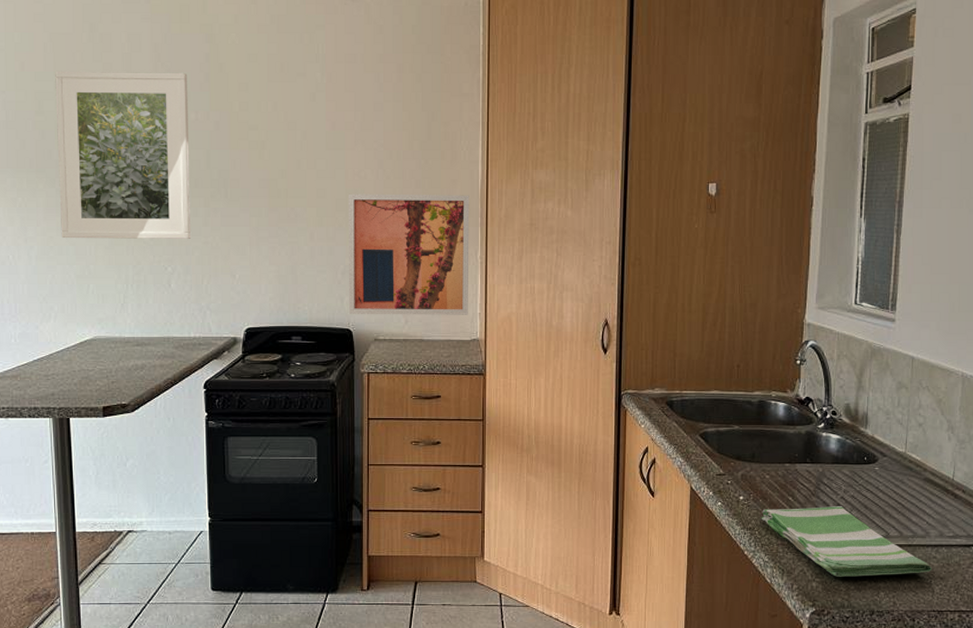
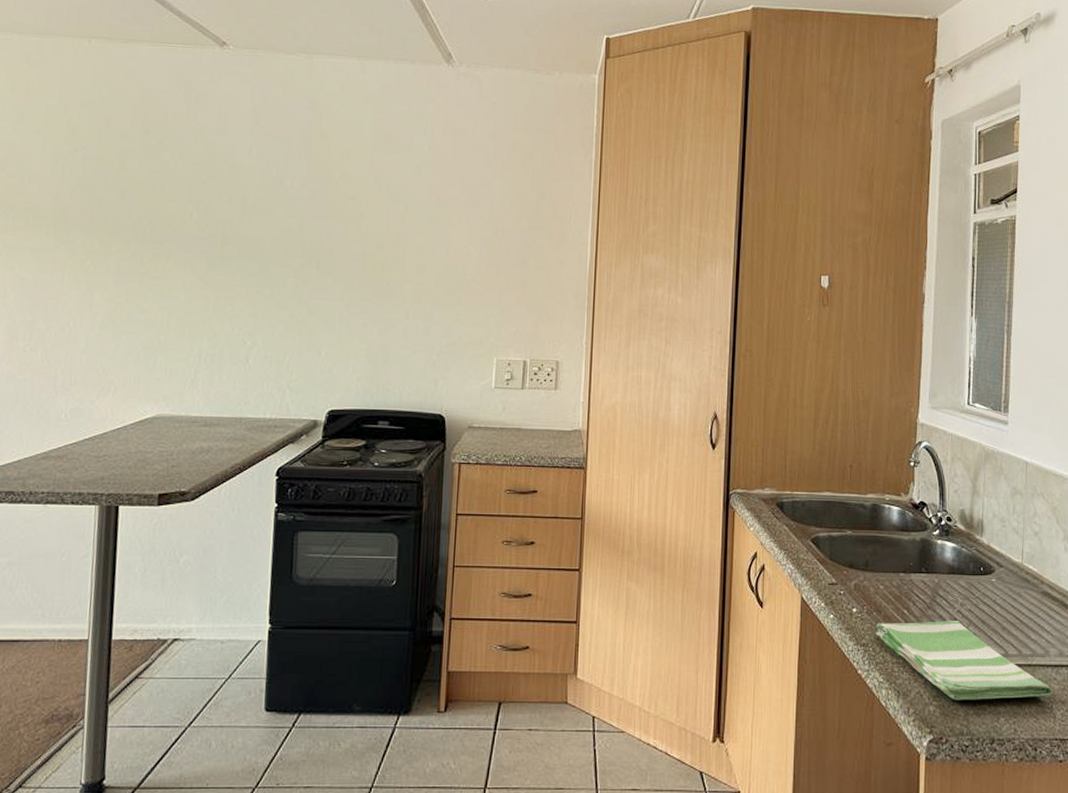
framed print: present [55,70,192,239] -> none [131,128,287,311]
wall art: present [349,193,469,315] -> none [443,270,577,404]

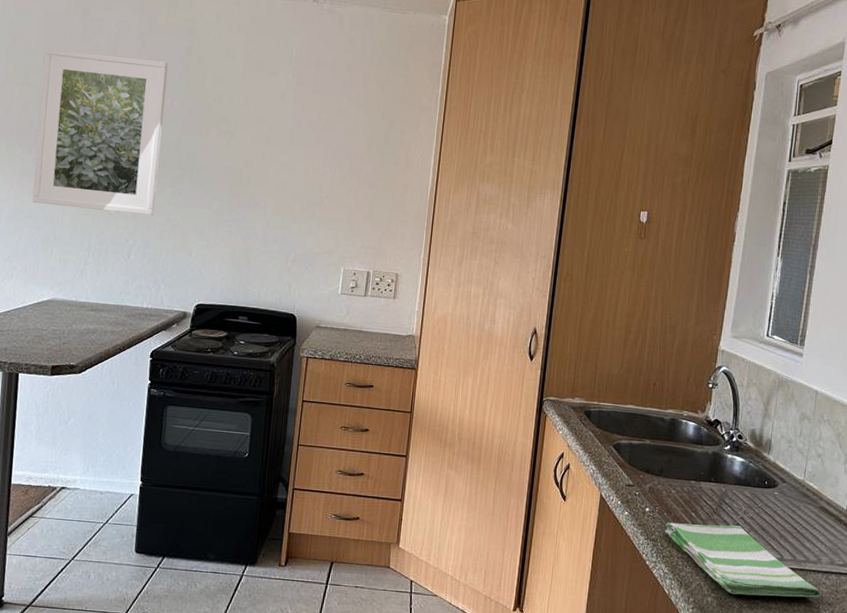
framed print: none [131,128,287,311] -> present [32,47,168,215]

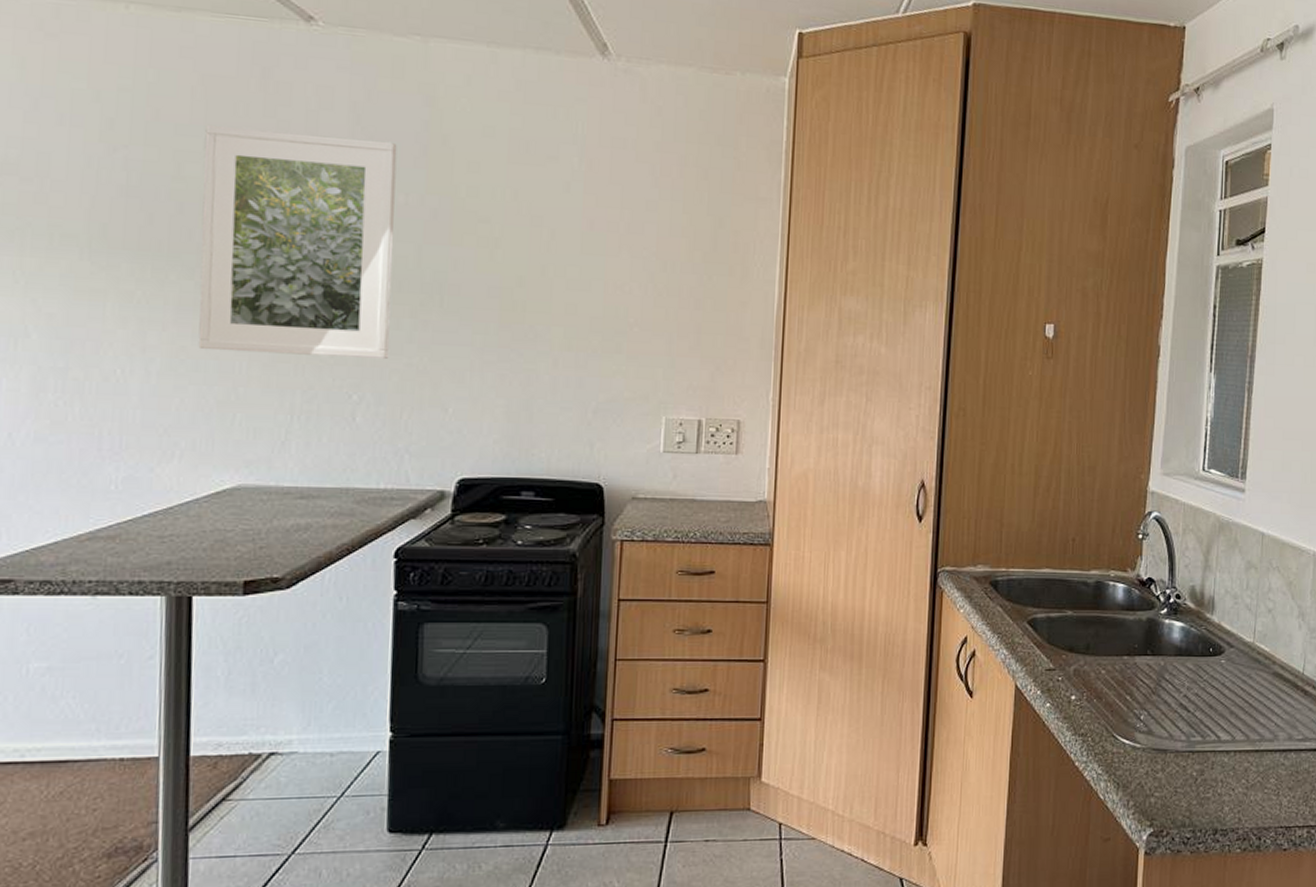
dish towel: present [664,522,822,598] -> none [1095,706,1281,790]

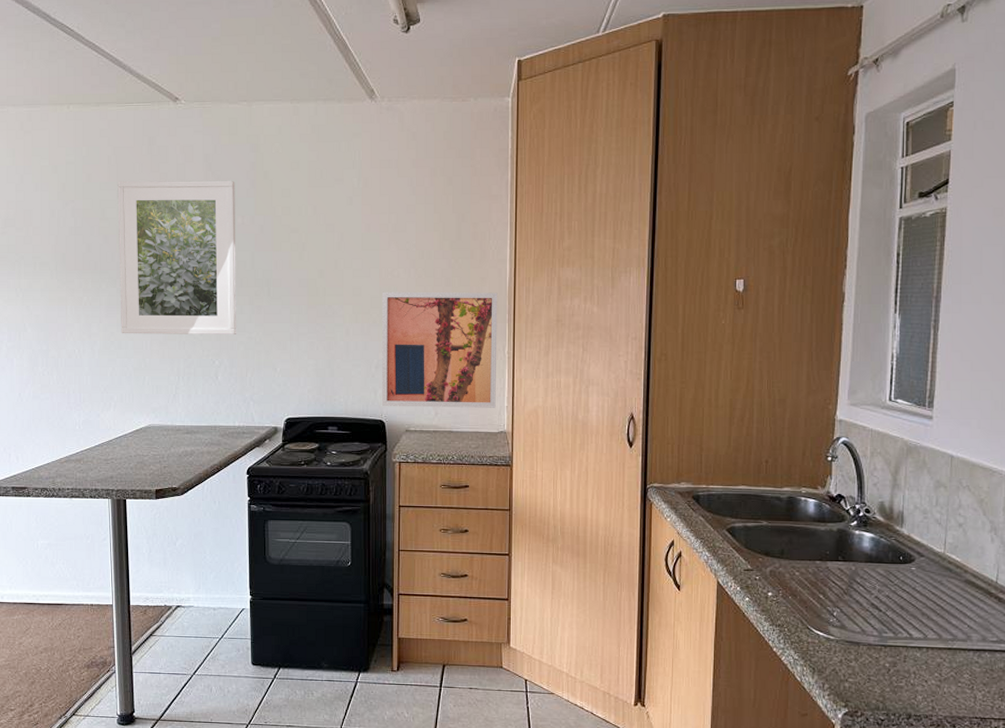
wall art: none [600,311,762,470] -> present [382,291,498,408]

